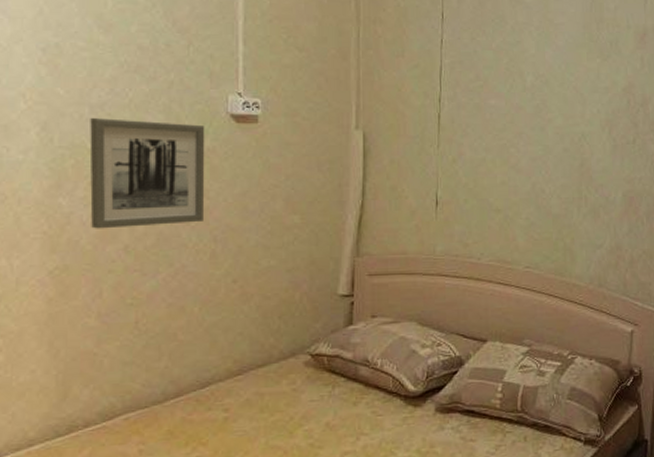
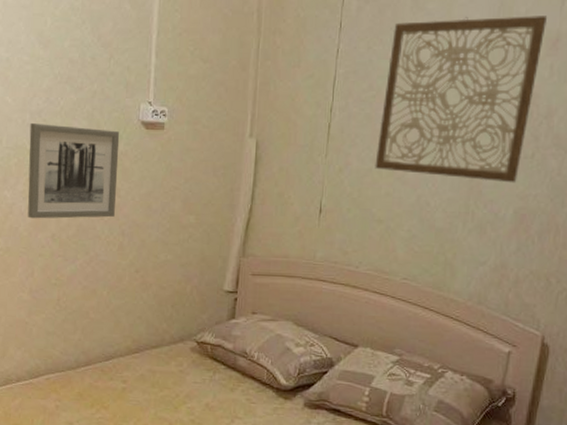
wall art: none [488,10,634,168] -> present [375,16,547,183]

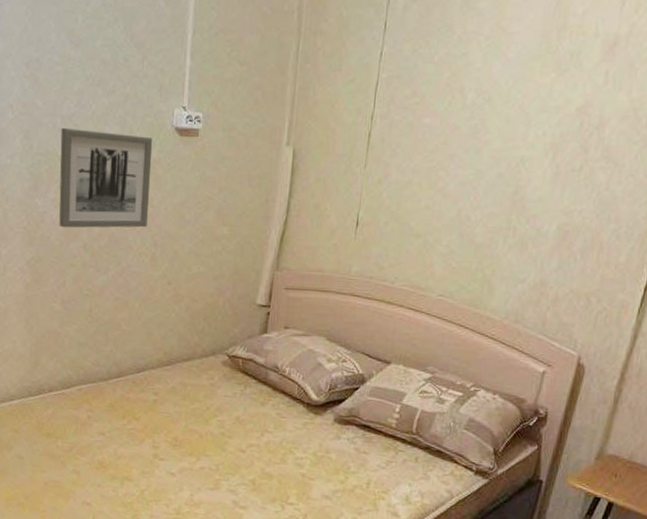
wall art: present [375,16,547,183] -> none [415,16,605,198]

